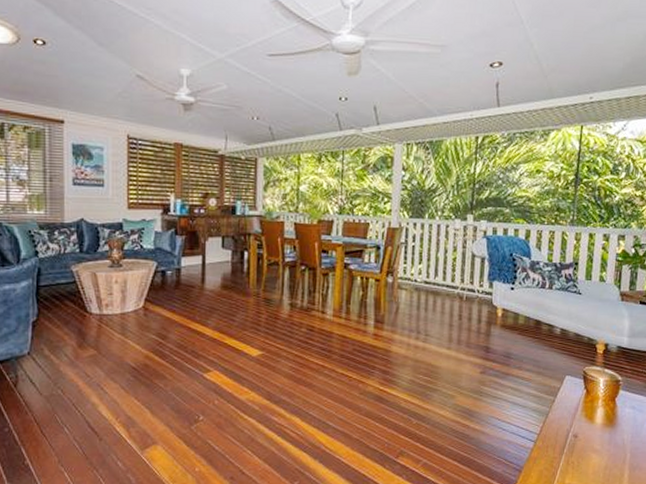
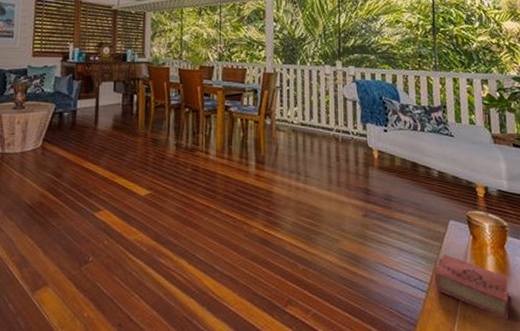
book: none [543,406,615,465] -> present [434,253,510,320]

